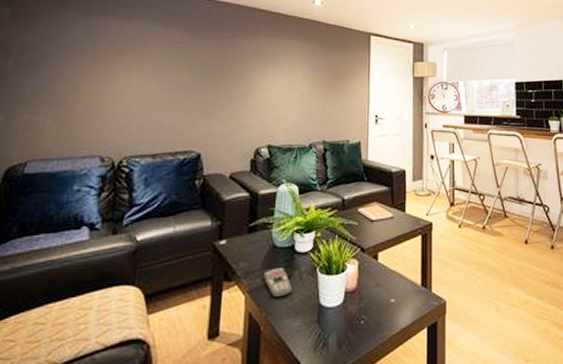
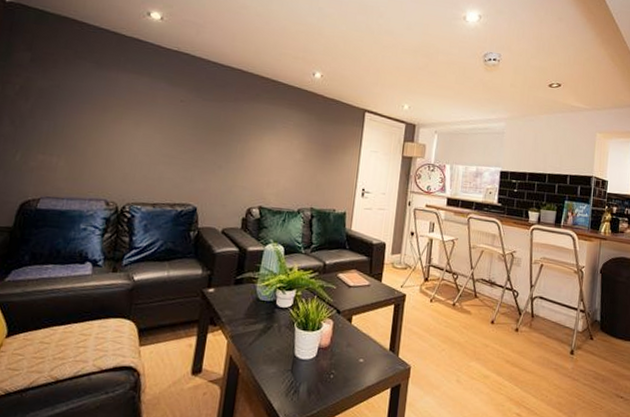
remote control: present [263,268,292,298] -> none [245,319,271,346]

